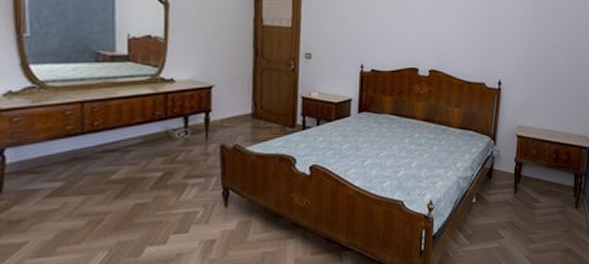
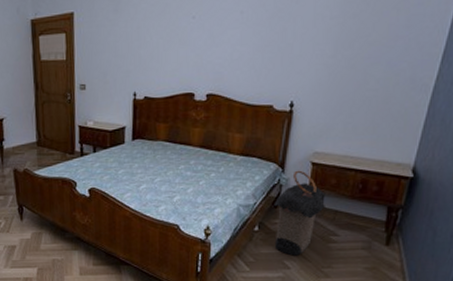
laundry hamper: none [488,142,529,225] -> present [274,170,326,256]

